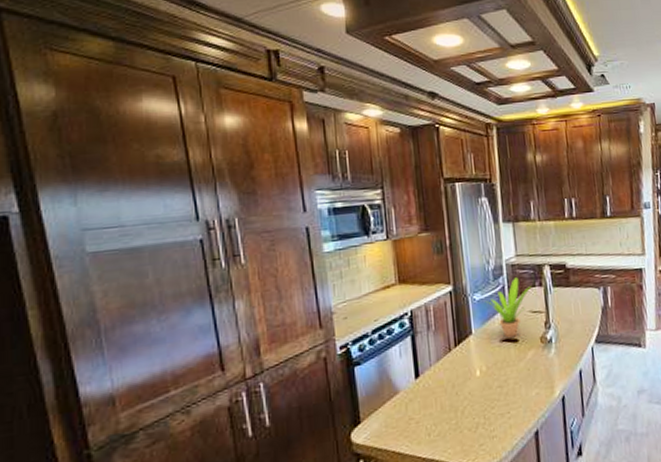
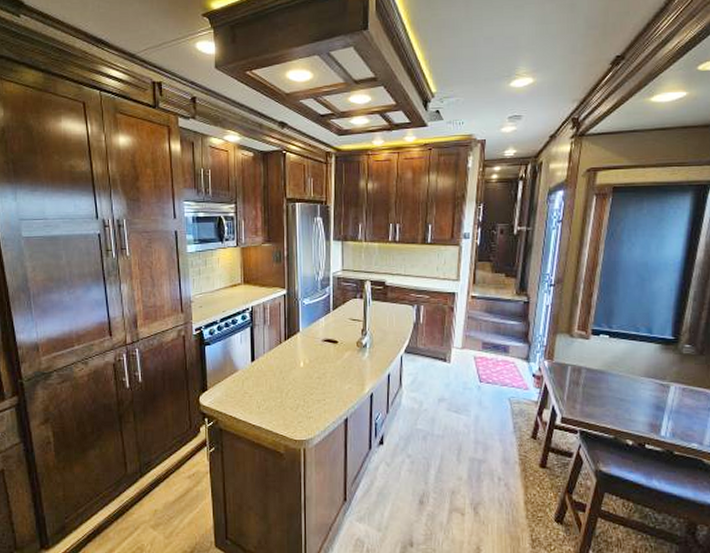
potted plant: present [485,277,532,338] -> none [312,289,353,339]

